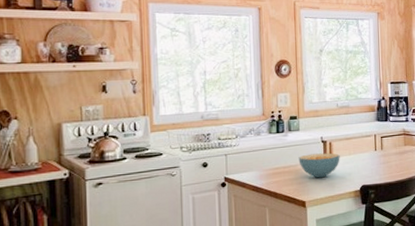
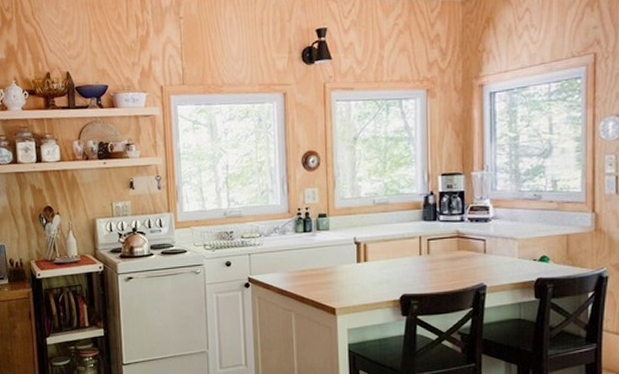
cereal bowl: present [298,153,340,178] -> none [328,256,377,284]

